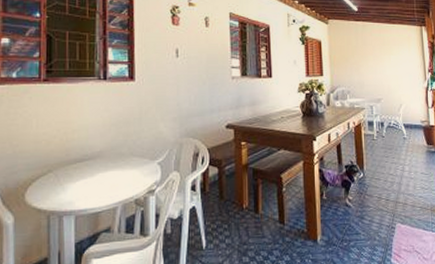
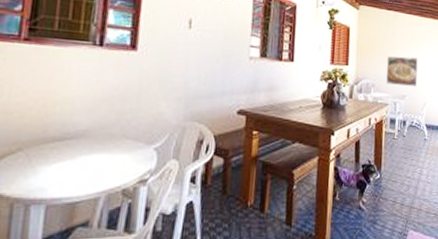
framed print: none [359,61,392,90] -> present [386,56,418,86]

